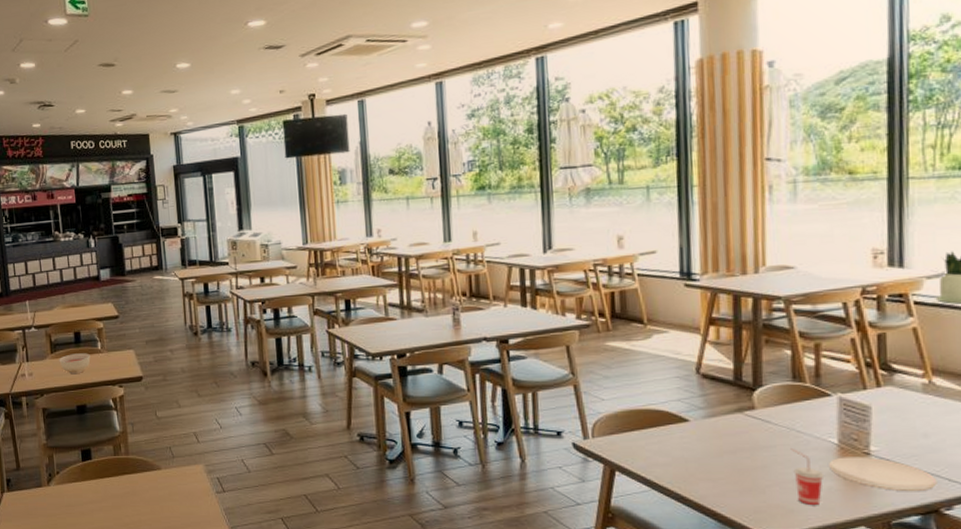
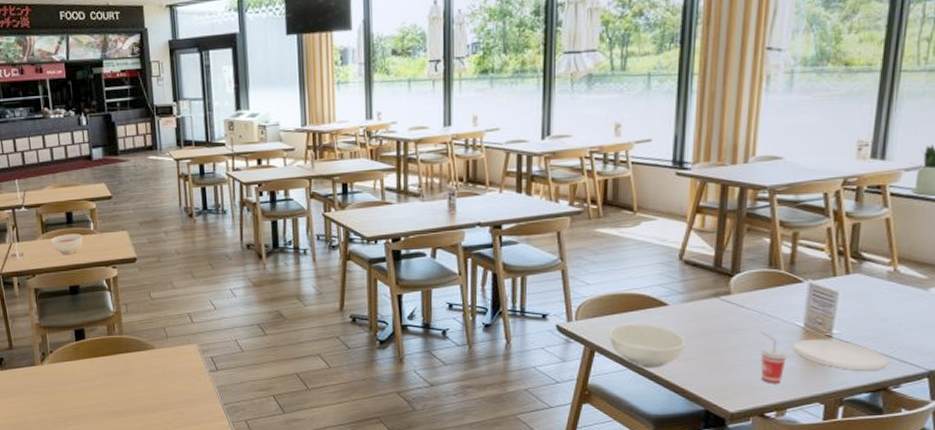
bowl: none [628,441,712,488] -> present [608,323,686,367]

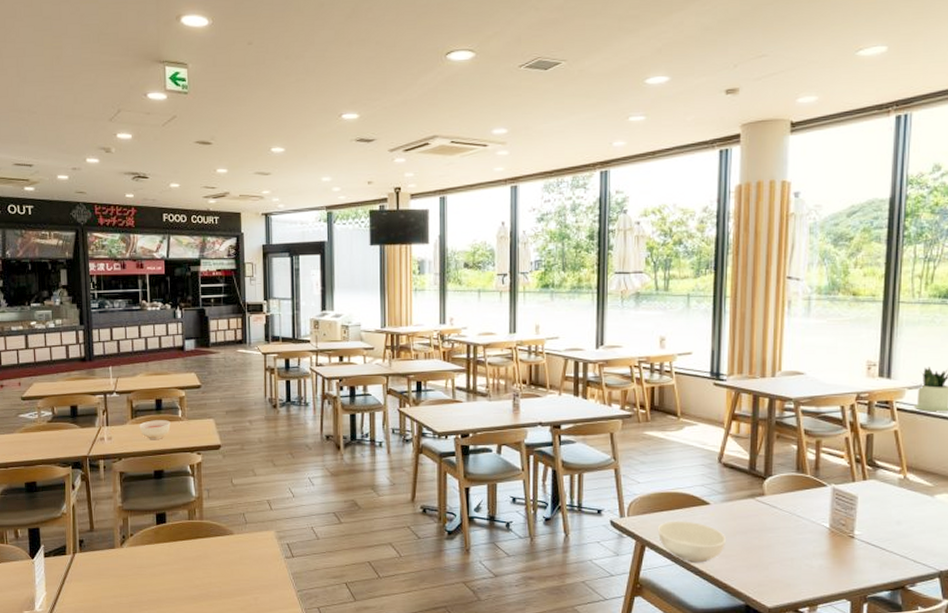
beverage cup: present [759,331,788,383] -> none [791,531,817,580]
plate: present [793,339,890,372] -> none [821,539,905,571]

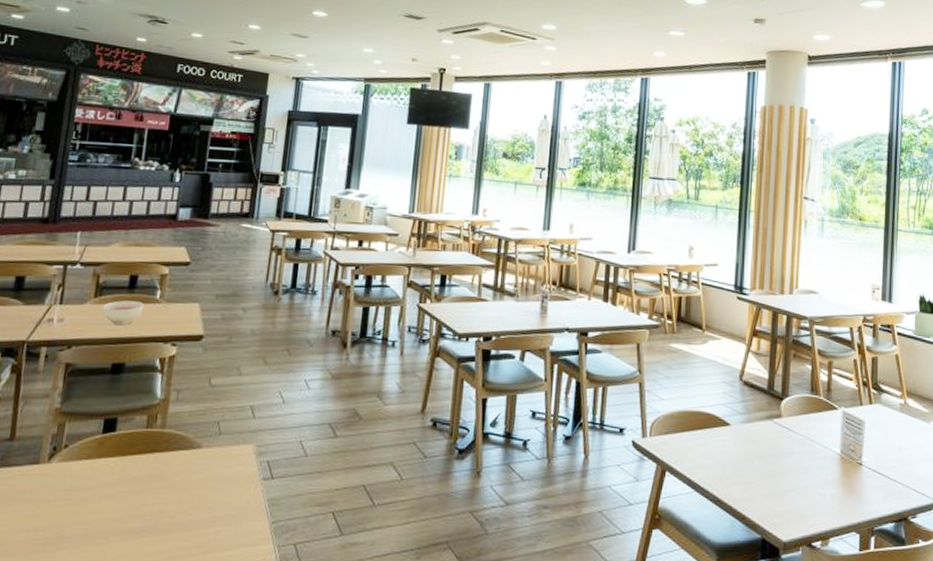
bowl: present [657,521,727,563] -> none [678,442,745,491]

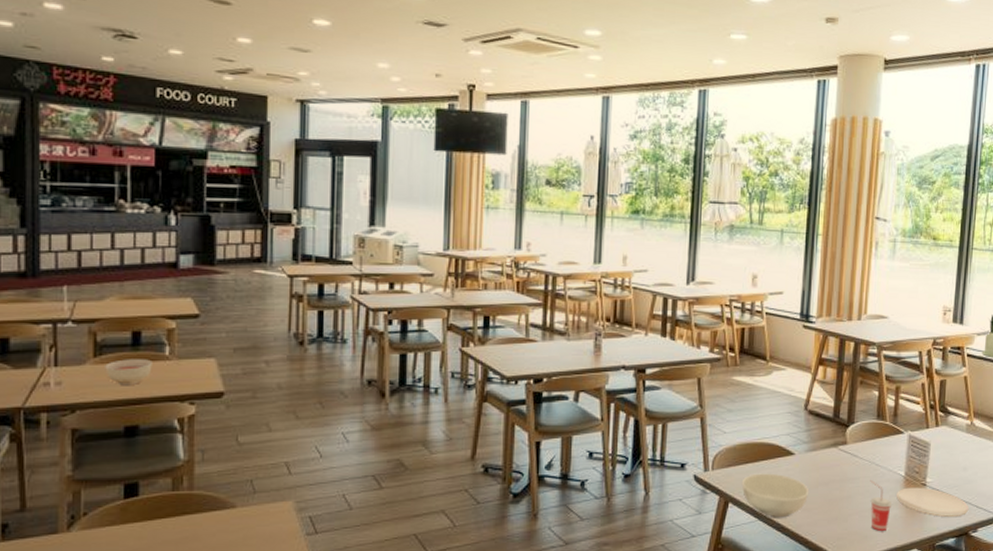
bowl: none [678,442,745,491] -> present [741,473,809,518]
beverage cup: none [805,456,829,510] -> present [870,480,893,531]
plate: none [833,466,907,501] -> present [896,487,969,518]

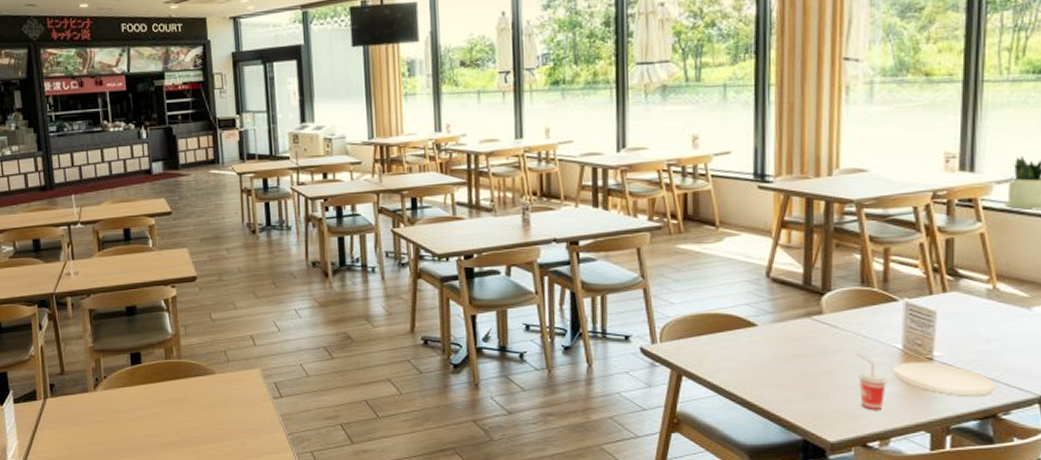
bowl: present [105,359,153,386] -> none [107,251,141,274]
bowl: present [741,473,809,518] -> none [695,345,779,393]

